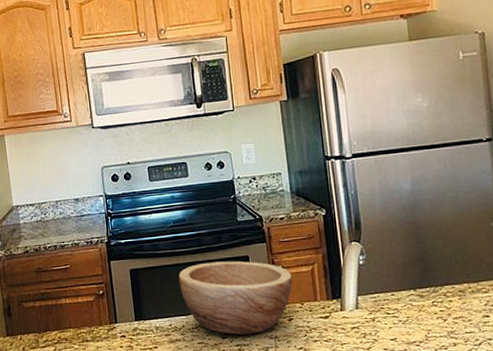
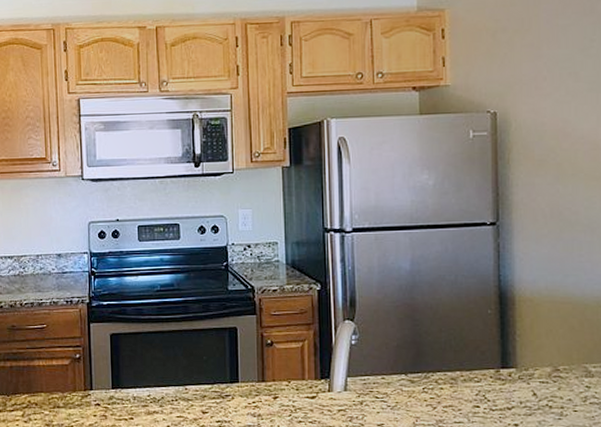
bowl: present [178,261,293,335] -> none [161,331,281,410]

